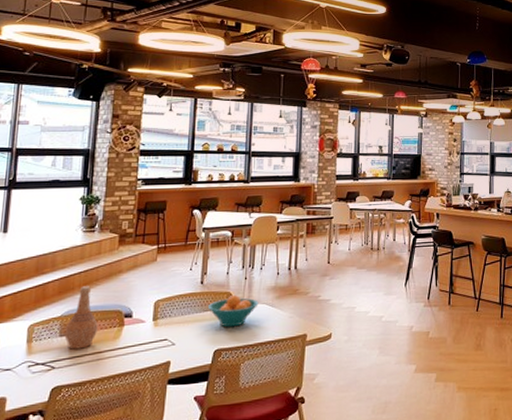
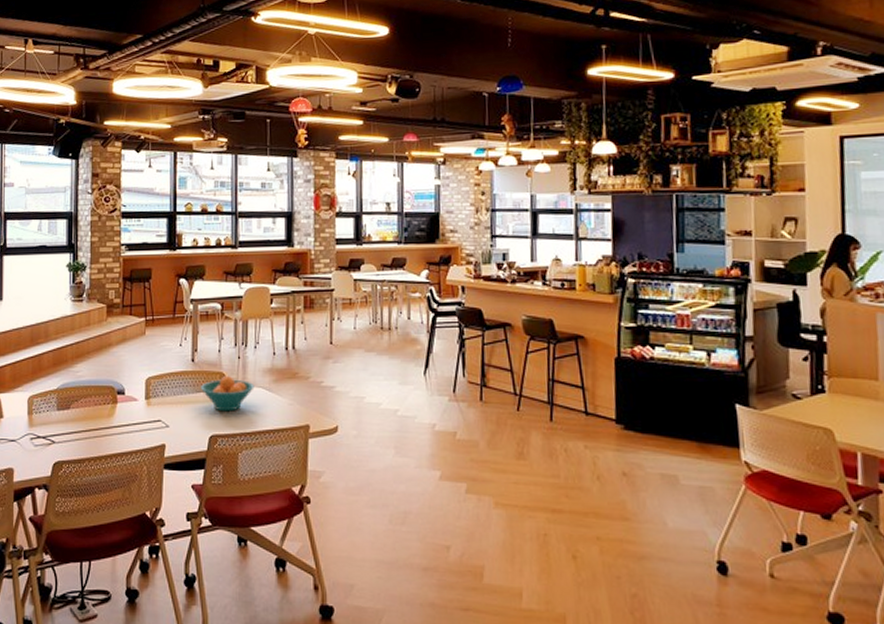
vase: present [64,286,98,350] -> none [61,359,92,425]

